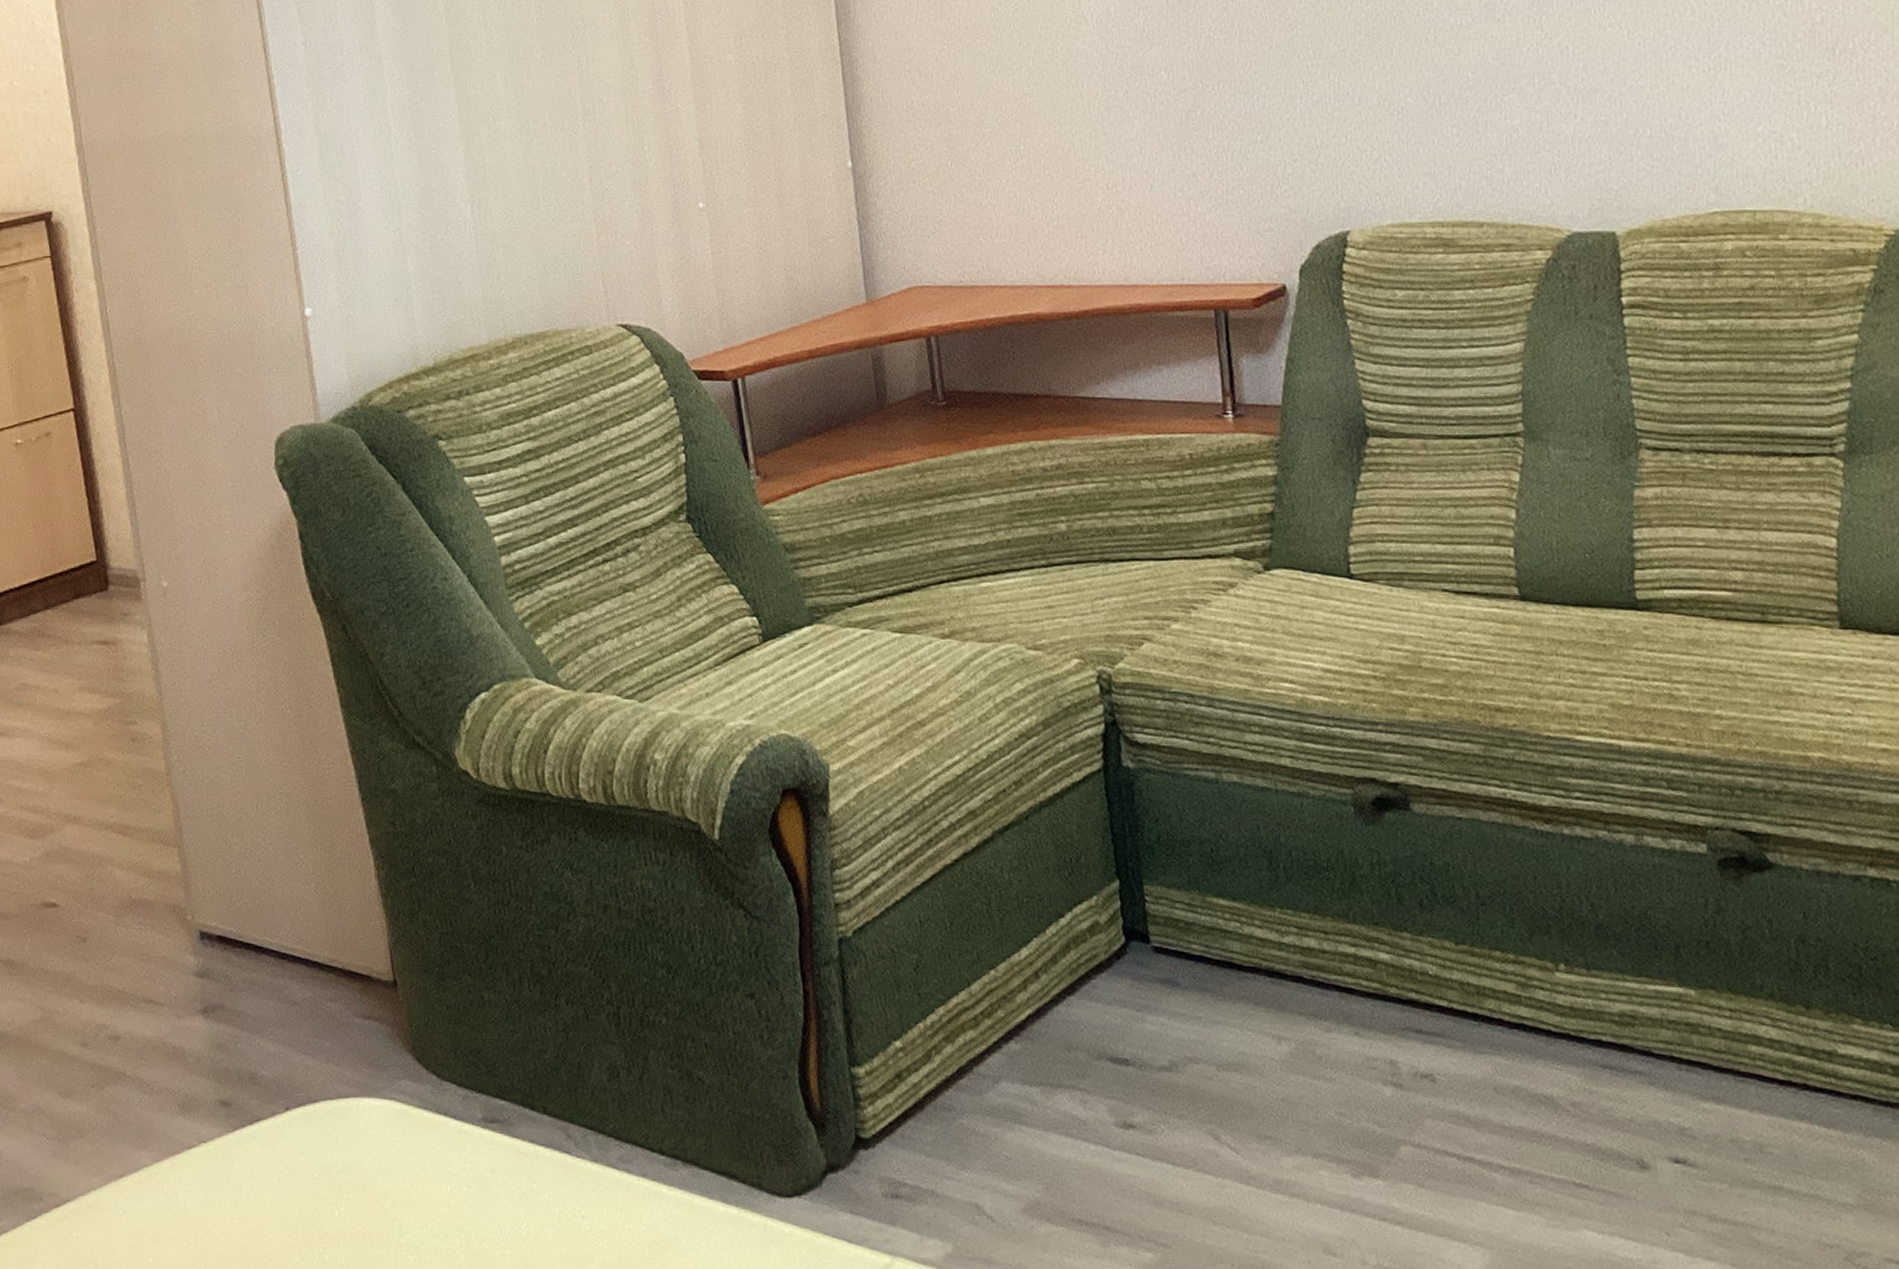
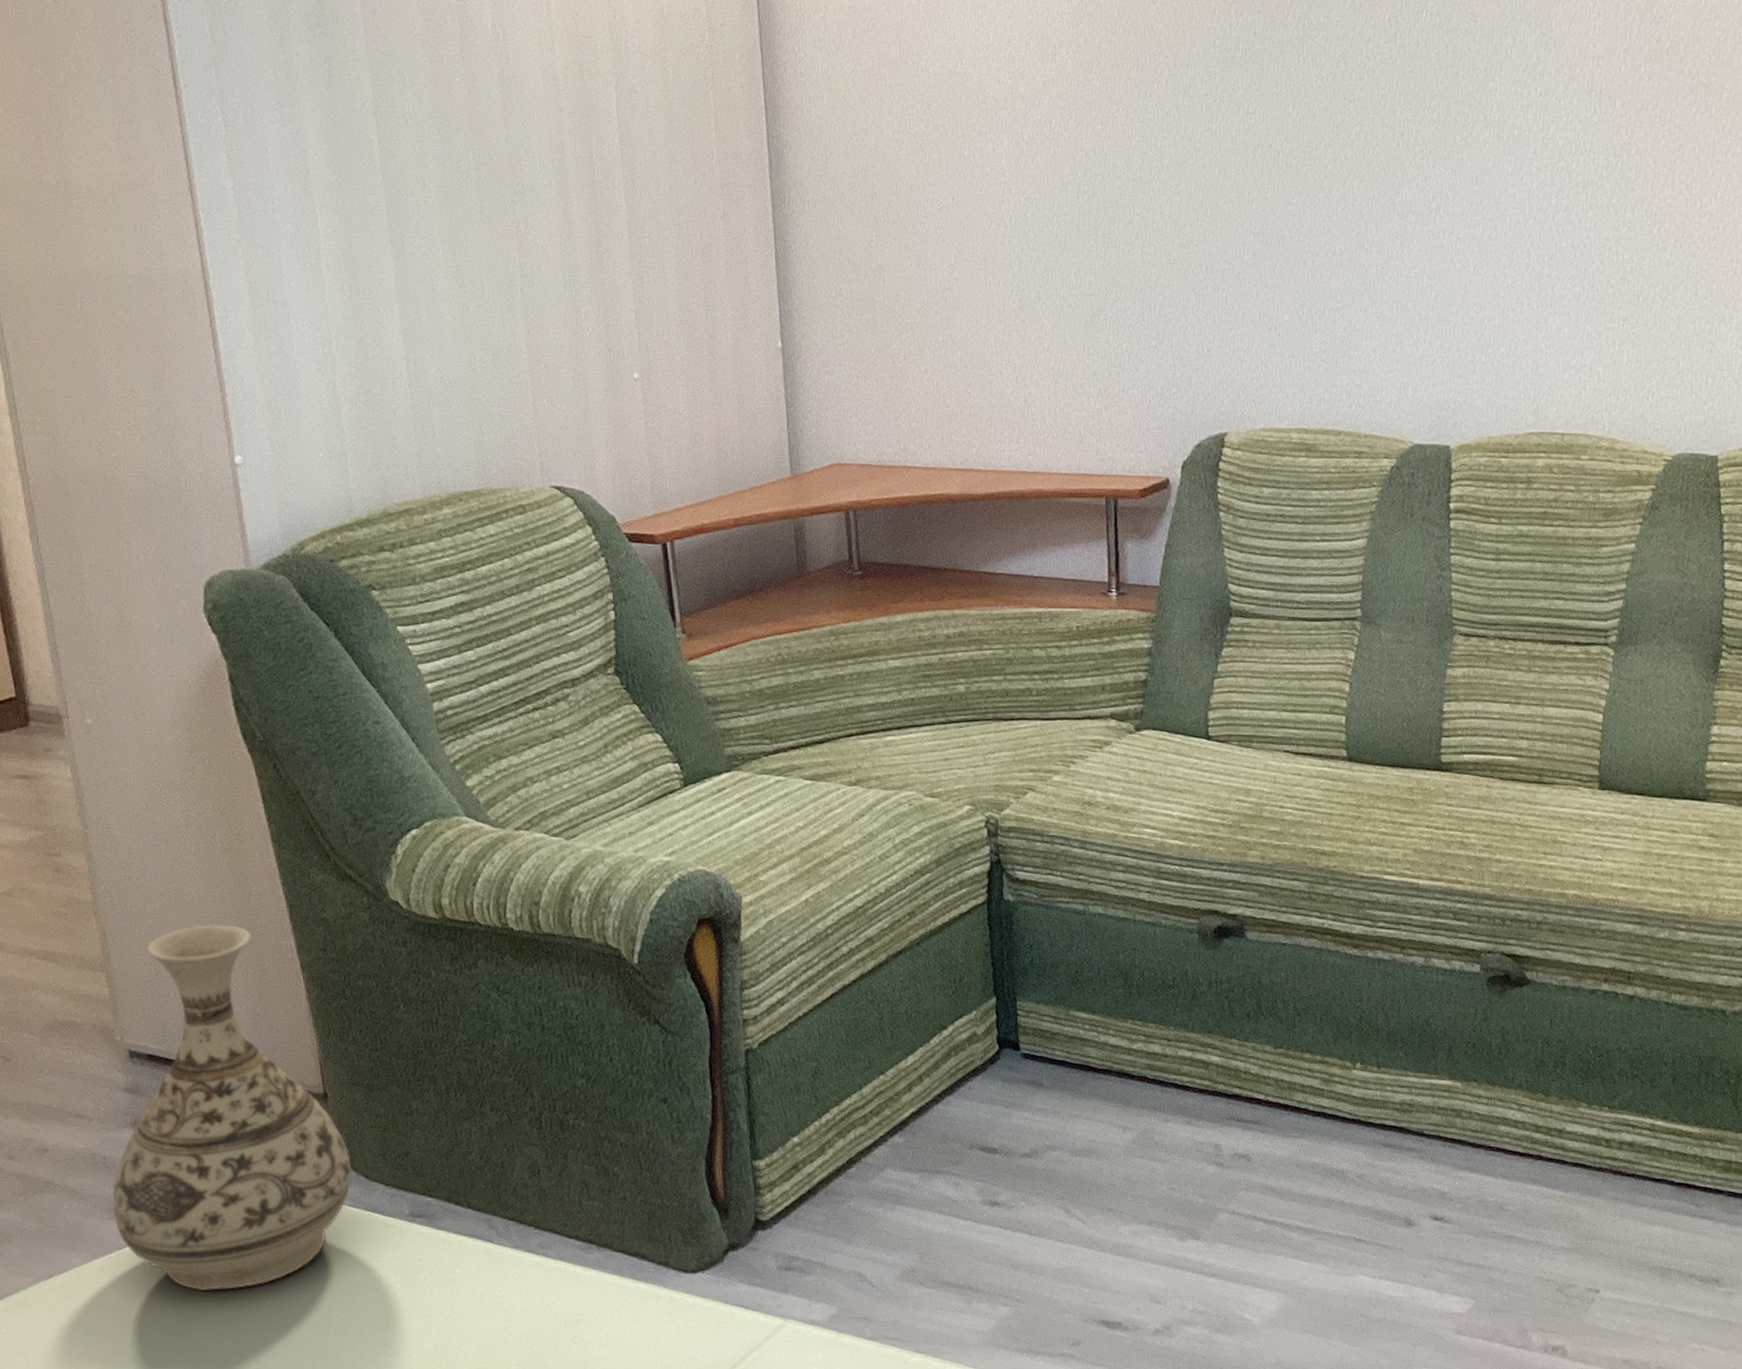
vase: none [183,796,423,1199] -> present [113,925,352,1291]

